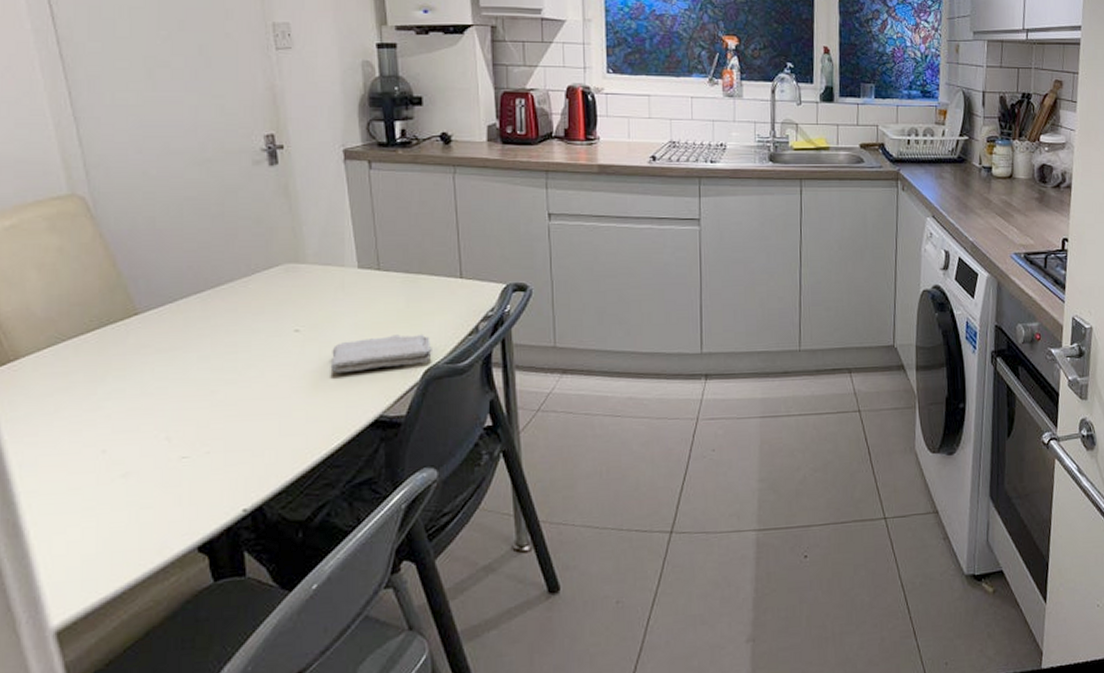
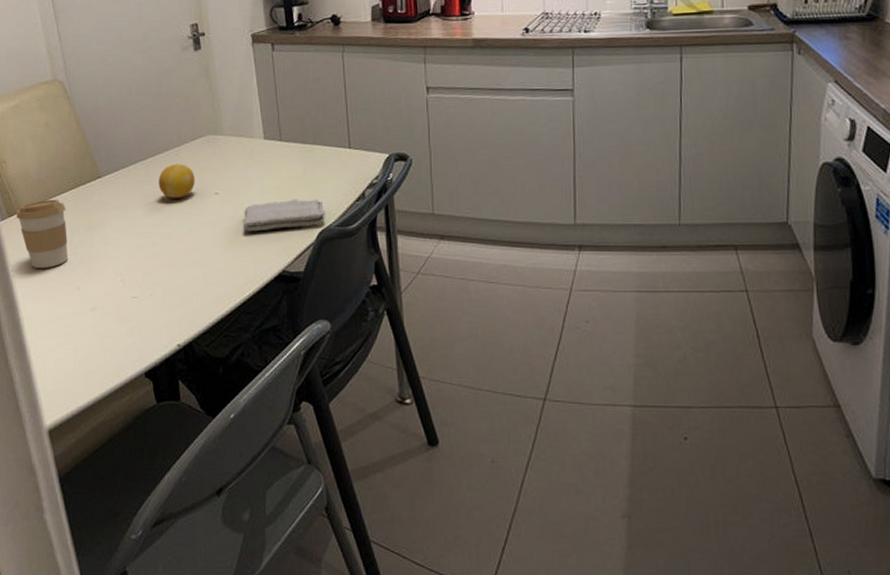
coffee cup: none [10,342,90,429] -> present [16,199,69,268]
fruit: none [219,296,268,337] -> present [158,163,195,198]

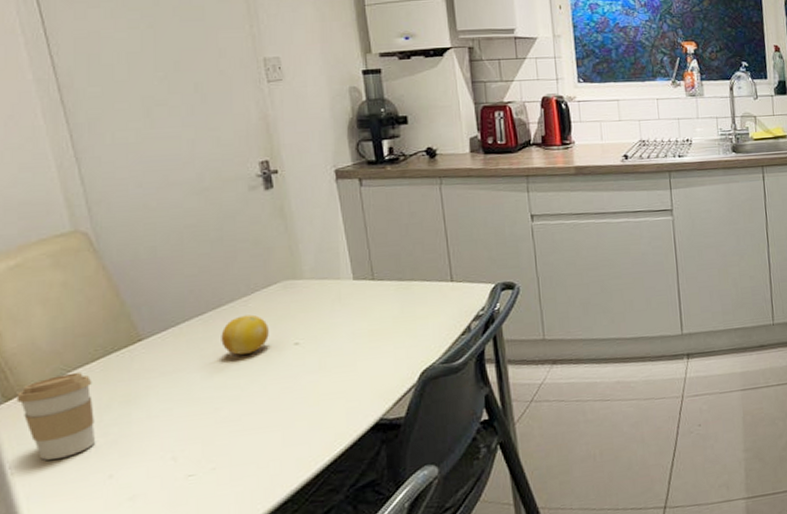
washcloth: present [243,198,325,232] -> none [330,337,427,382]

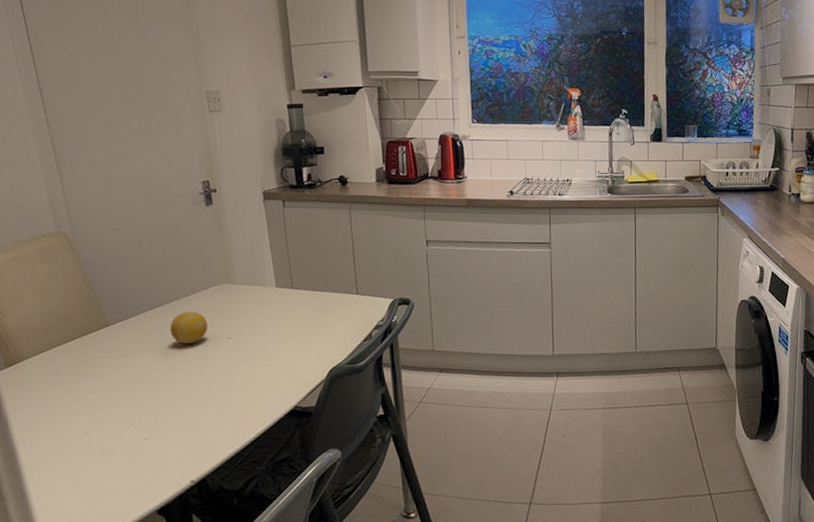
coffee cup: present [16,372,96,461] -> none [15,348,75,417]

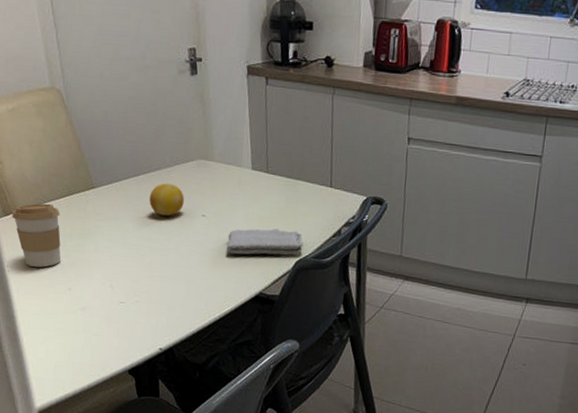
coffee cup: none [15,348,75,417] -> present [12,203,61,268]
washcloth: none [256,340,335,373] -> present [226,228,303,256]

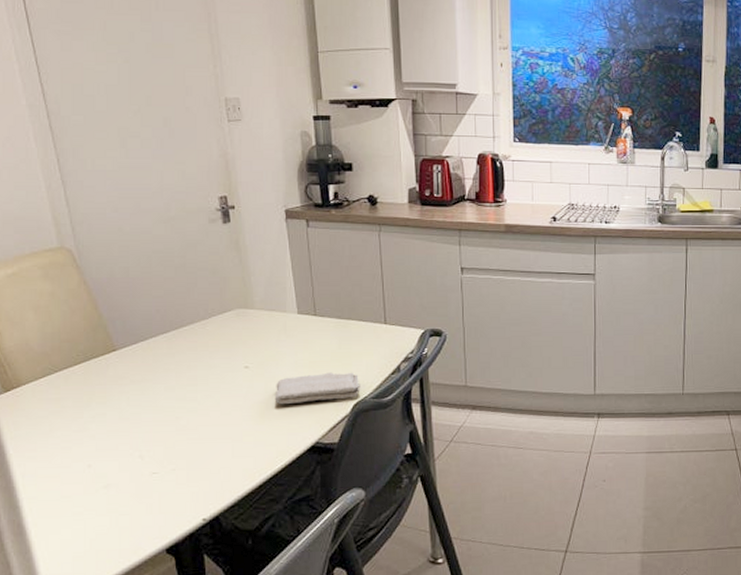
coffee cup: present [12,203,61,268] -> none [14,373,78,446]
fruit: present [149,183,184,216] -> none [182,337,223,372]

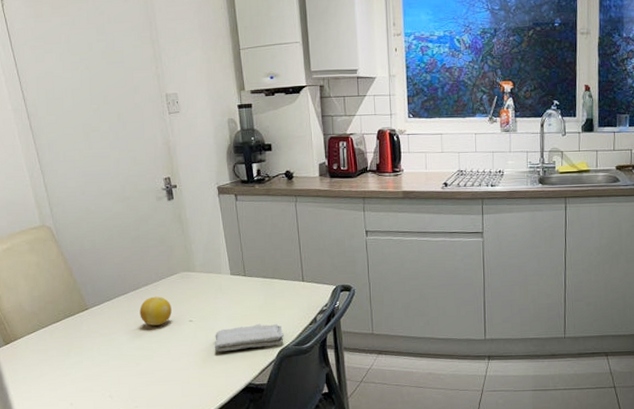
fruit: none [182,337,223,372] -> present [139,296,172,326]

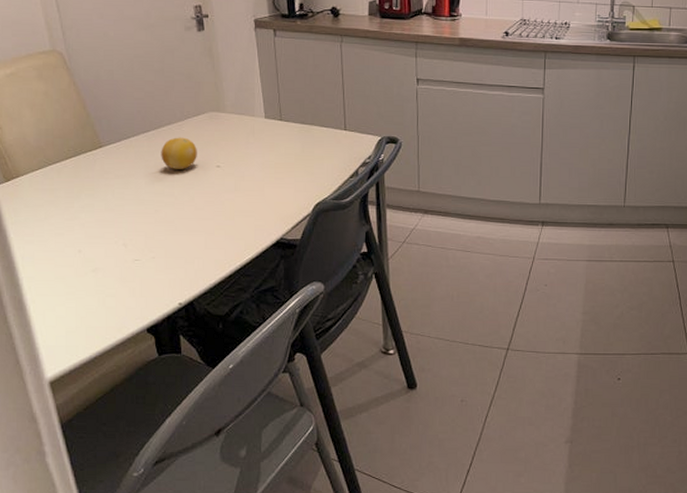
washcloth: present [214,323,284,352] -> none [243,174,321,203]

